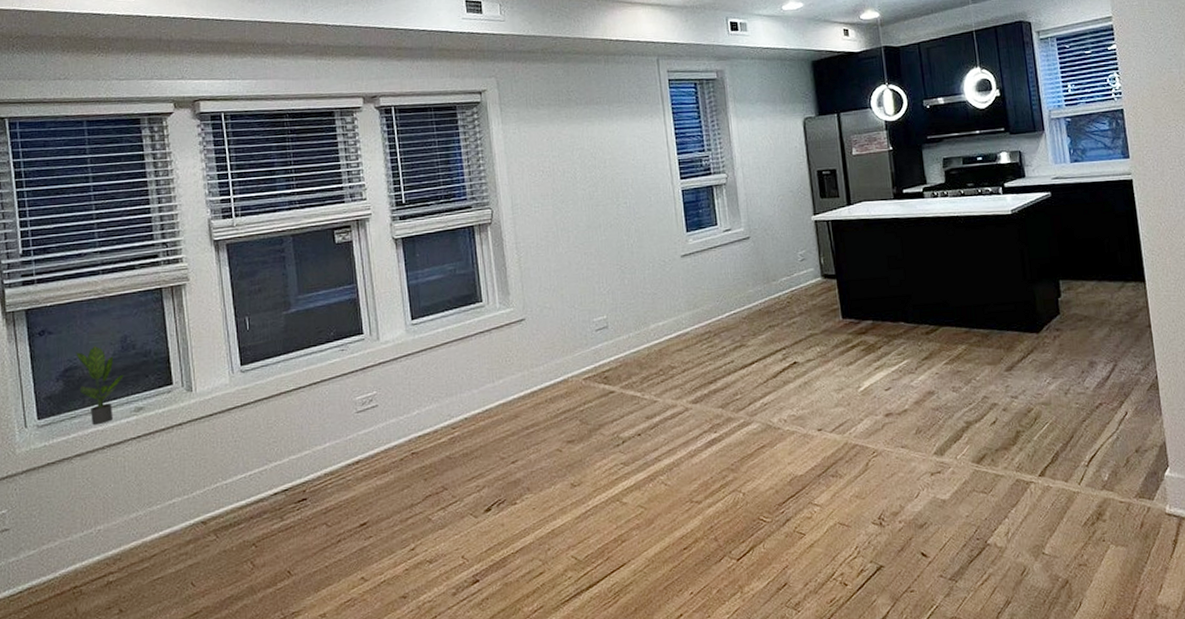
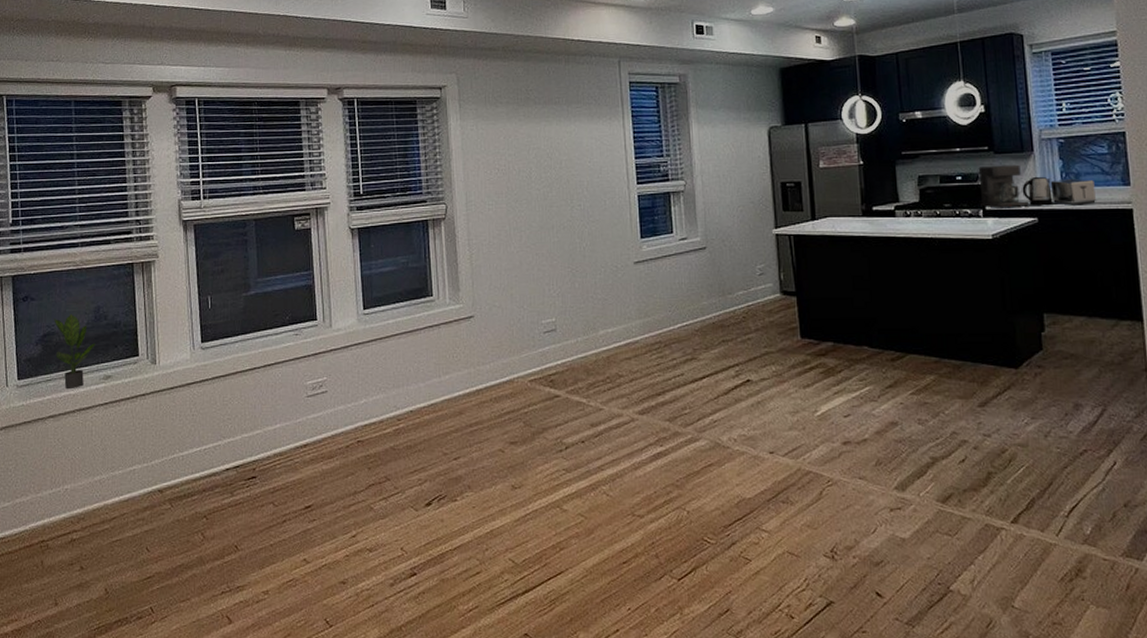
coffee maker: none [996,143,1043,185] -> present [978,164,1029,208]
kettle: none [1035,153,1064,182] -> present [1022,176,1053,206]
toaster: none [1060,153,1101,179] -> present [1050,178,1096,206]

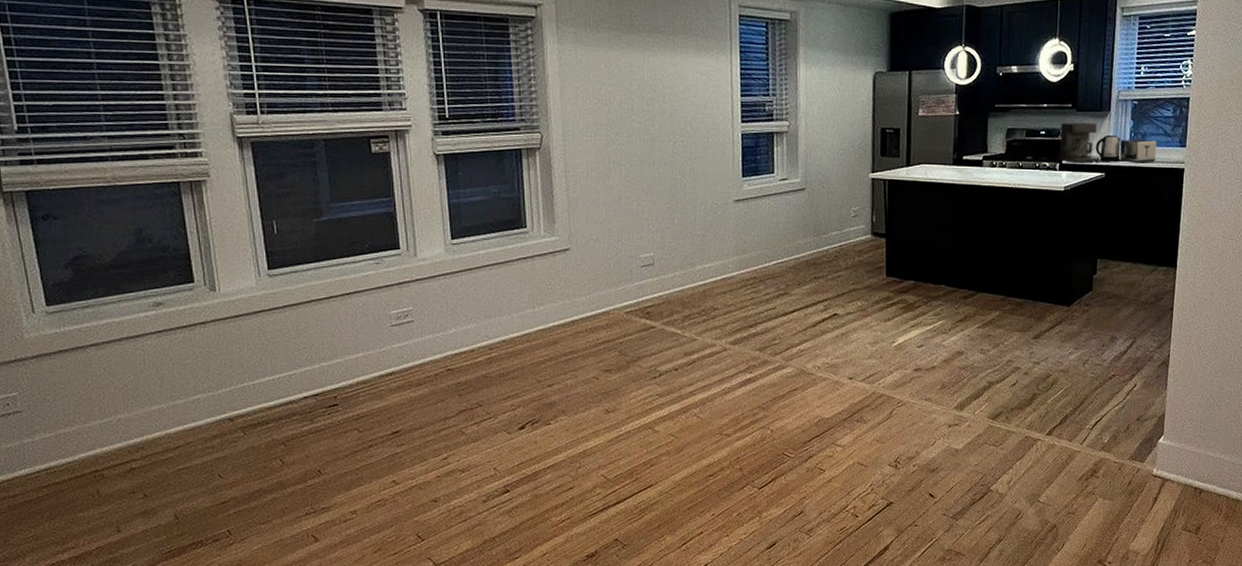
potted plant: present [54,313,96,390] -> none [85,235,140,317]

